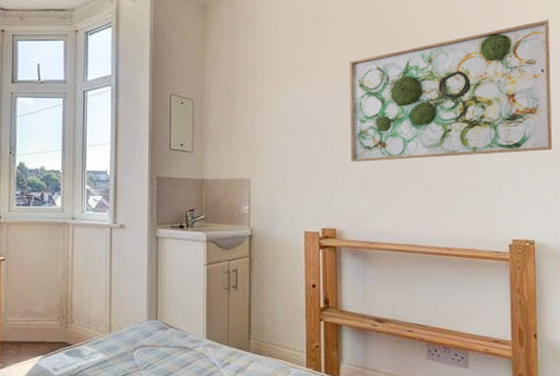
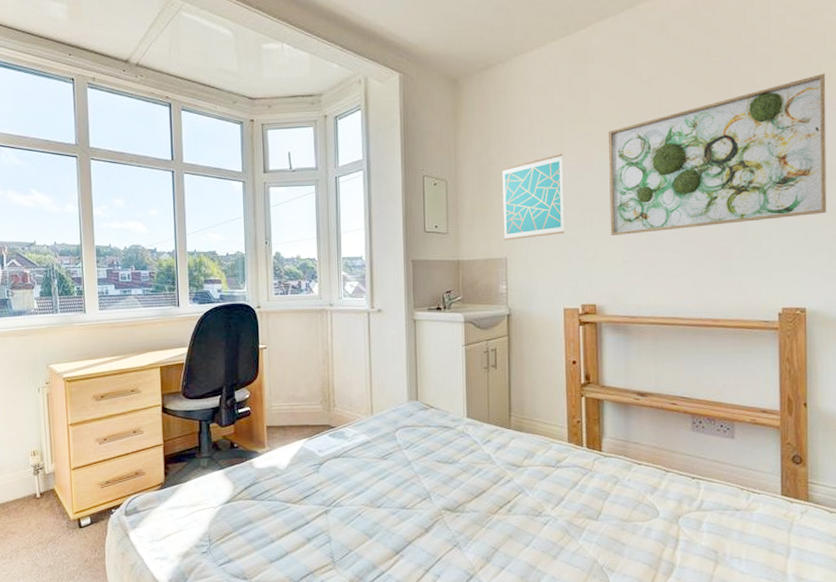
wall art: none [247,80,306,162] -> present [502,154,564,241]

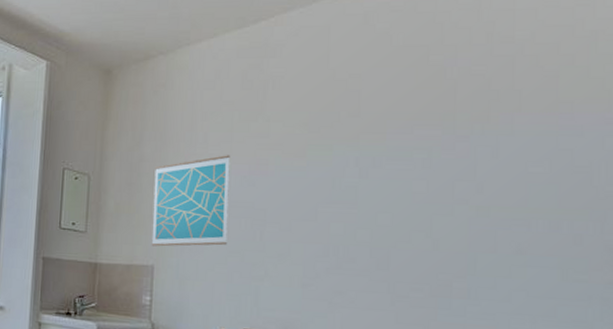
wall art: present [608,73,827,235] -> none [286,79,598,254]

